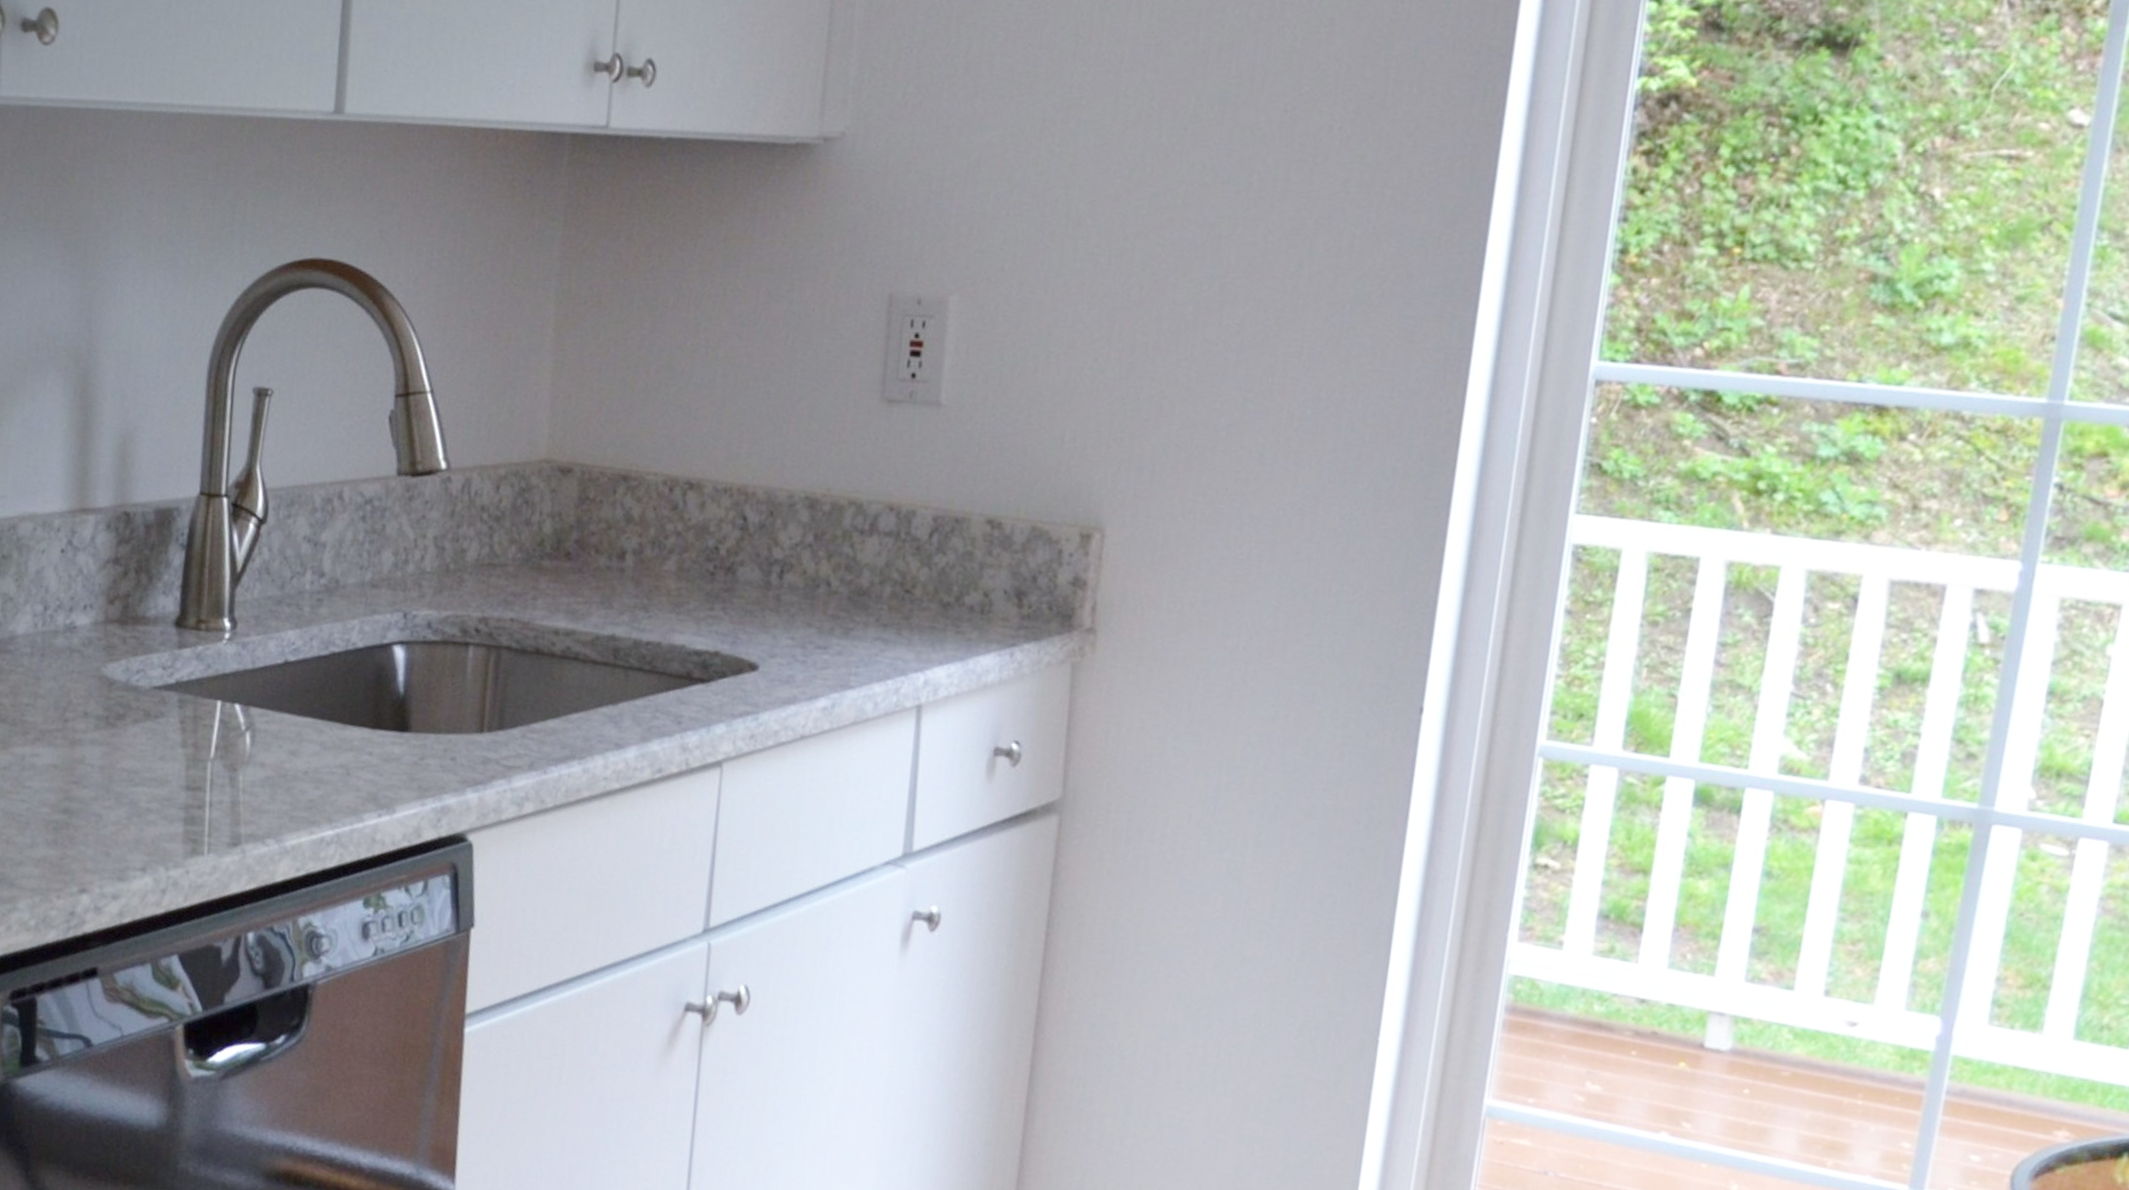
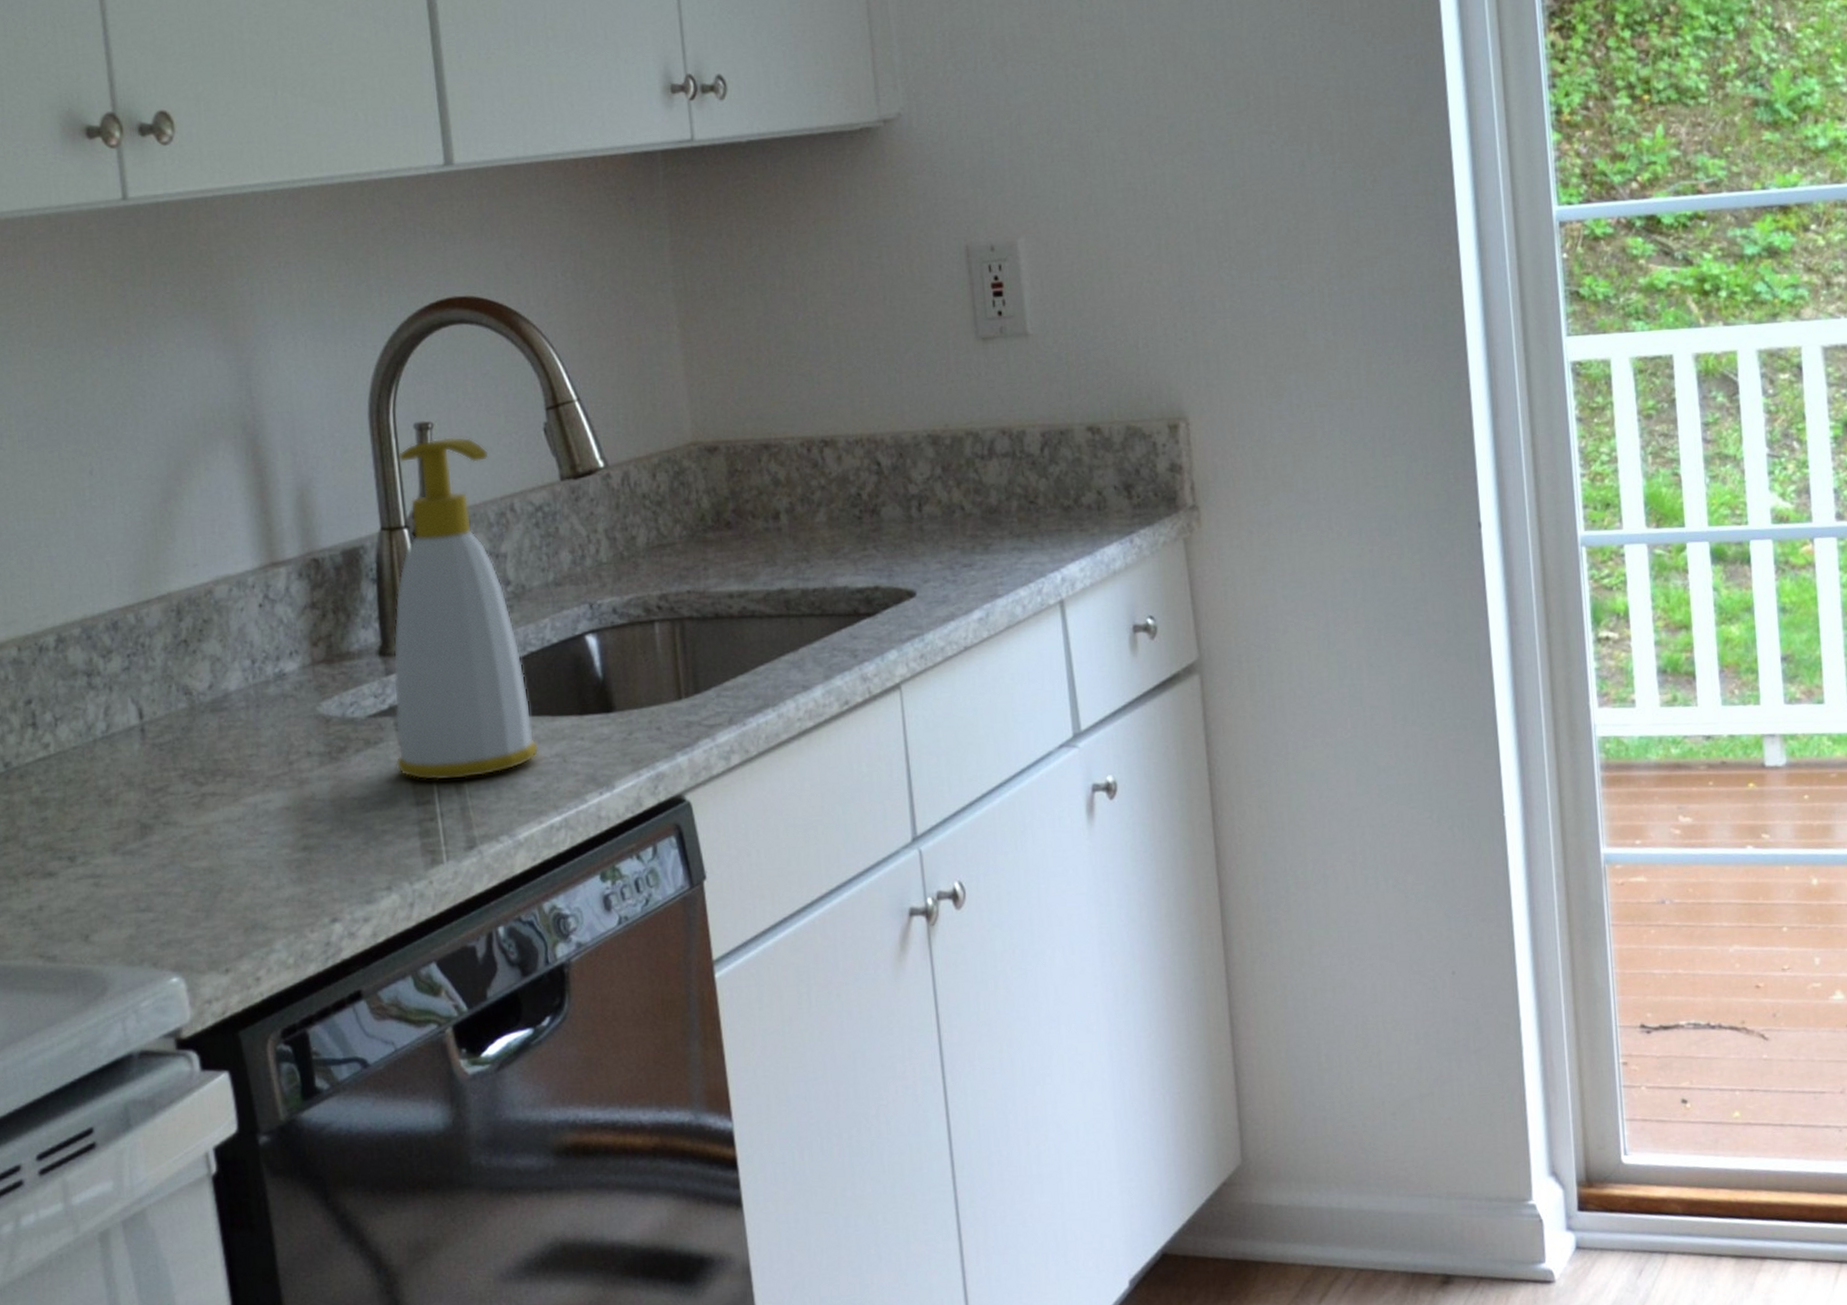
soap bottle: none [172,407,326,773] -> present [393,436,539,781]

